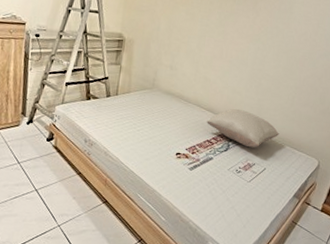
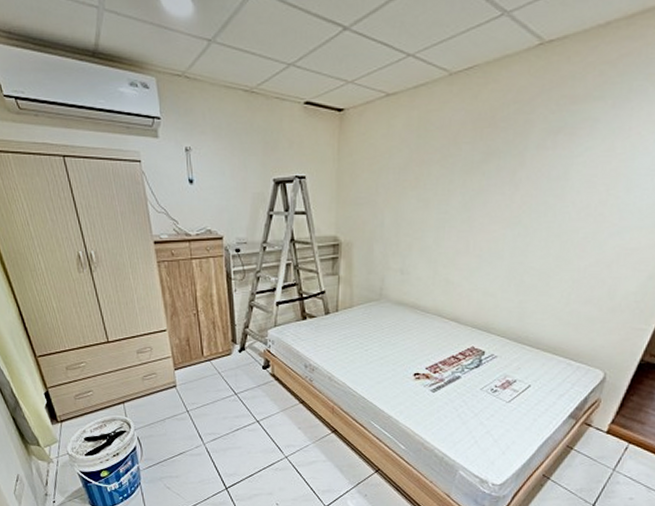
pillow: present [207,109,279,148] -> none [451,316,549,362]

